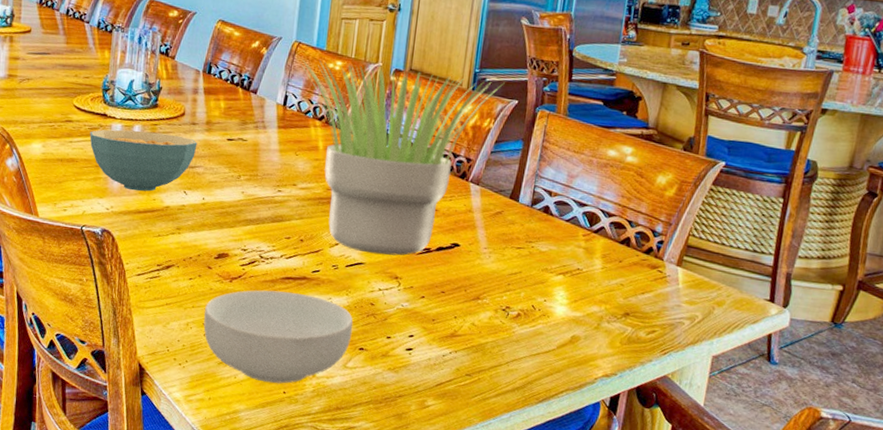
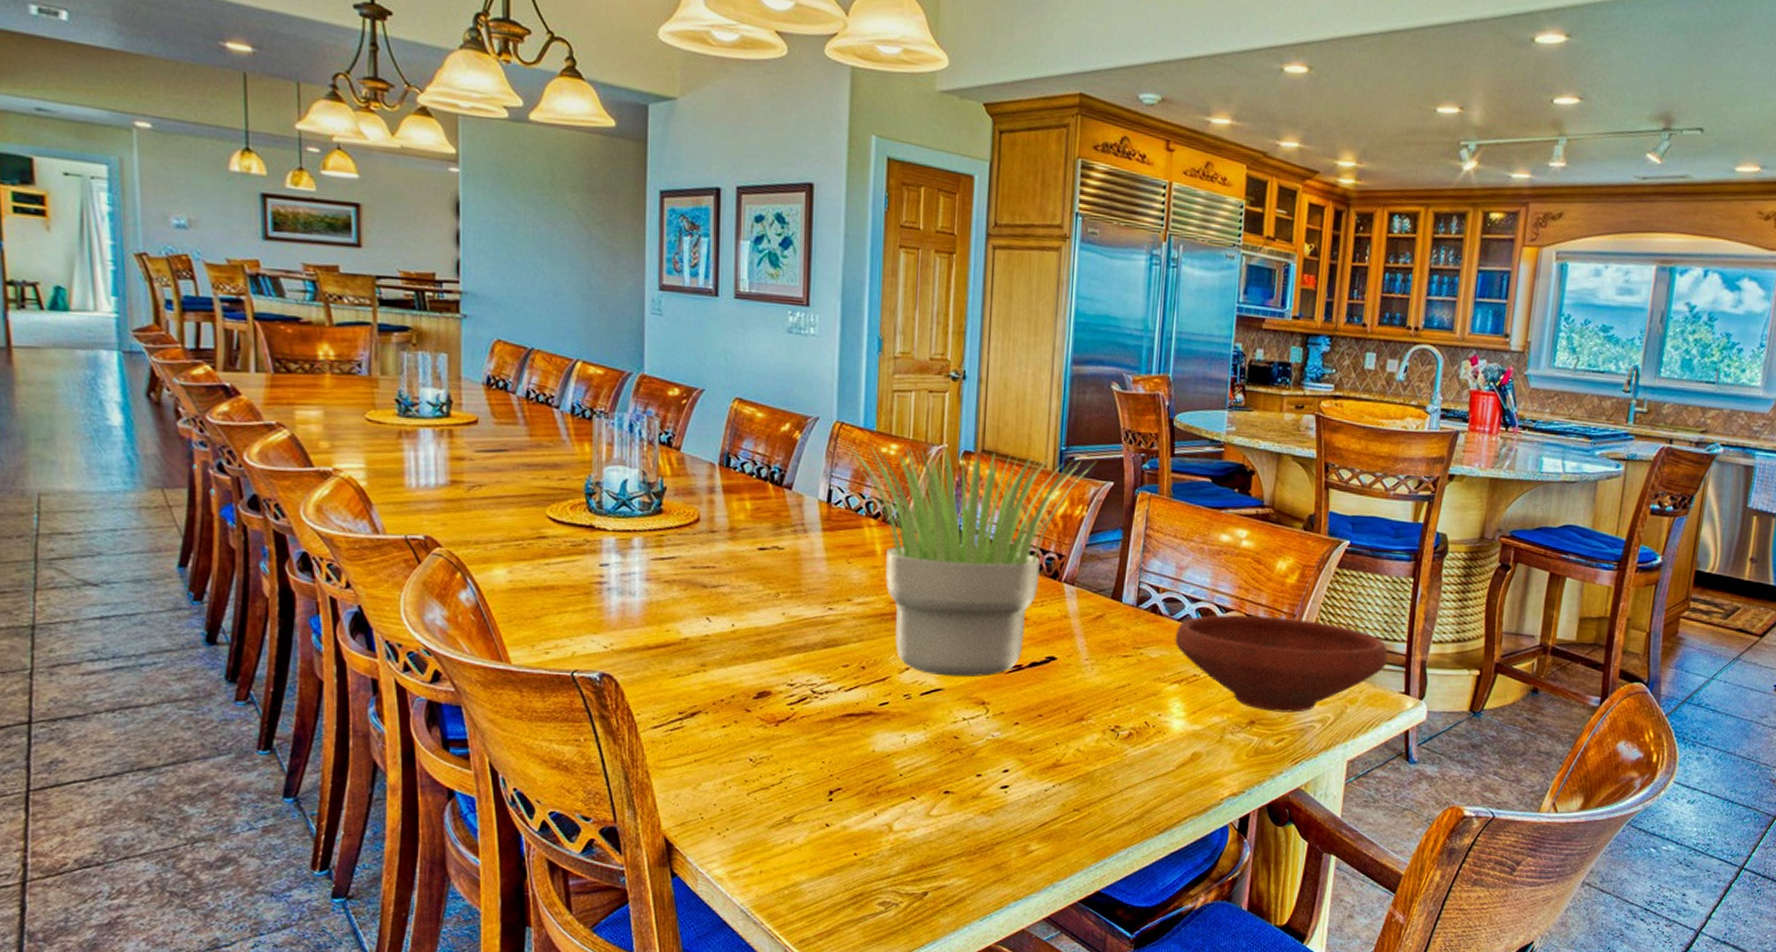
cereal bowl: present [89,129,198,192] -> none [573,544,719,622]
cereal bowl: present [203,290,353,384] -> none [746,732,935,845]
bowl: none [562,218,756,309] -> present [1174,614,1388,713]

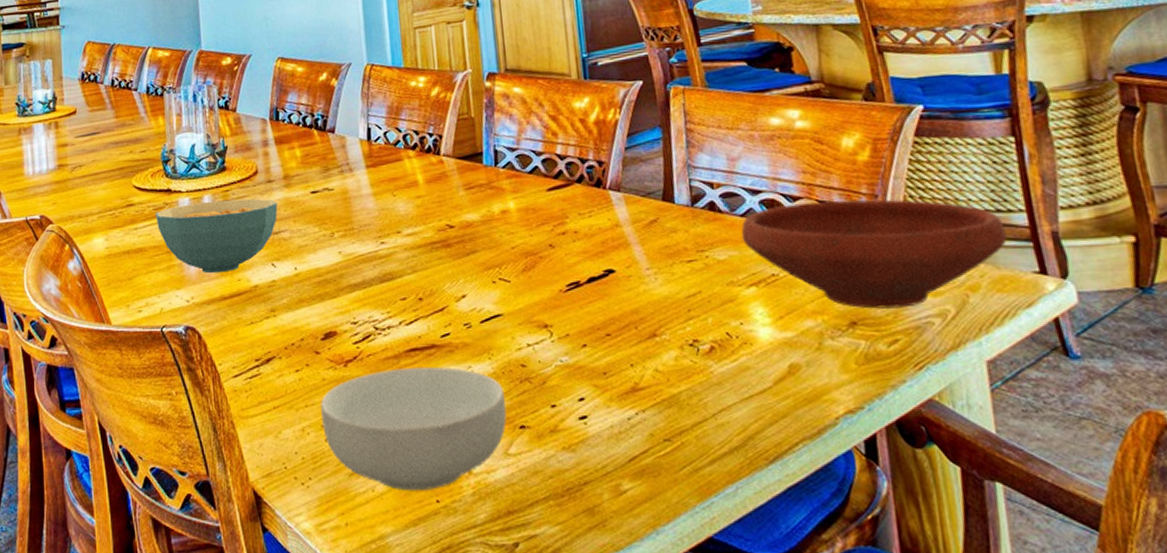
cereal bowl: none [573,544,719,622] -> present [155,198,278,274]
cereal bowl: none [746,732,935,845] -> present [321,367,507,491]
potted plant: present [846,443,1097,678] -> none [378,62,621,301]

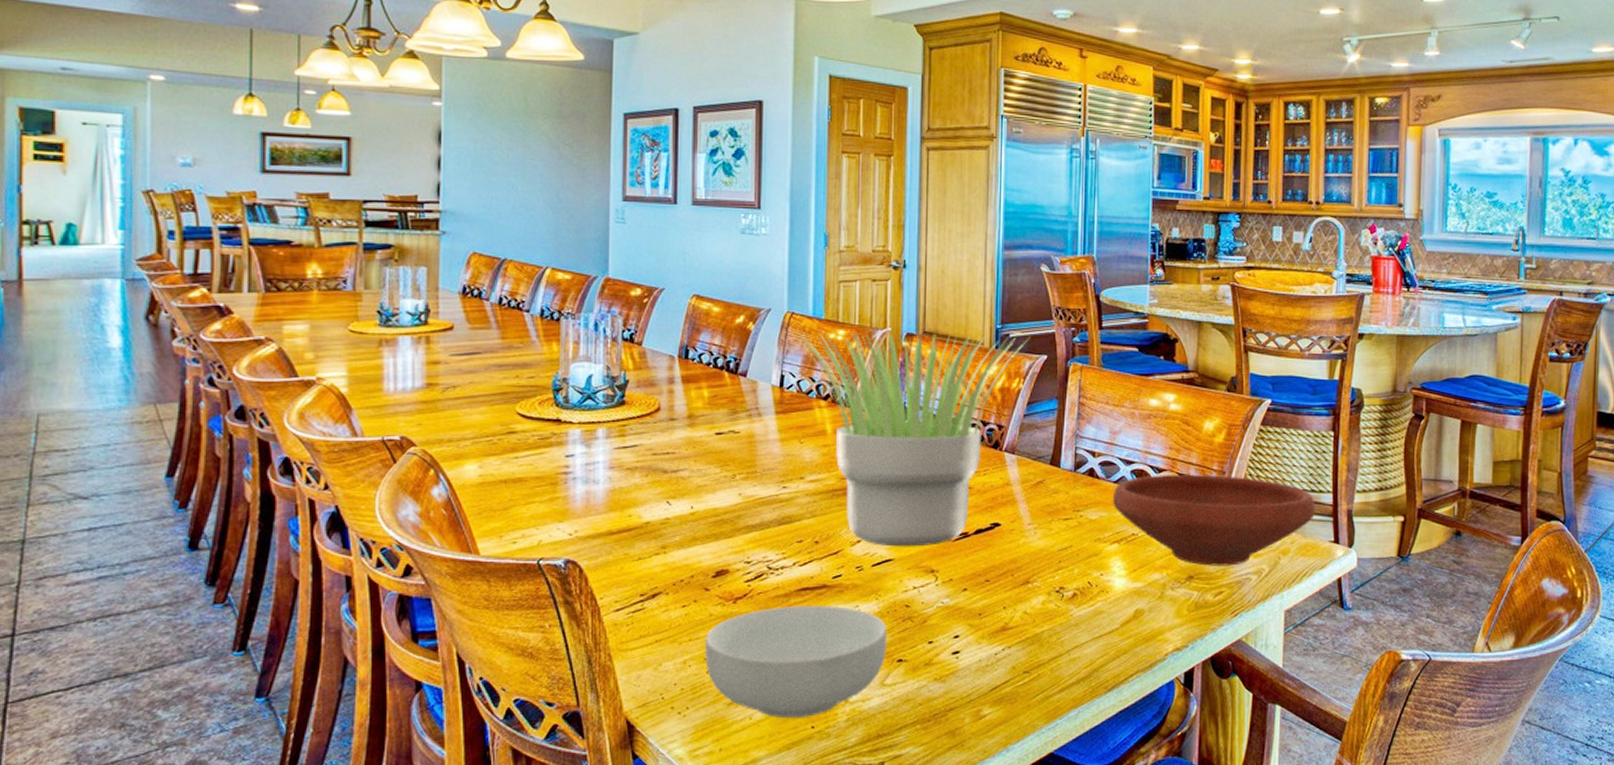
cereal bowl: present [155,198,278,274] -> none [540,435,679,508]
potted plant: none [378,62,621,301] -> present [796,331,1030,547]

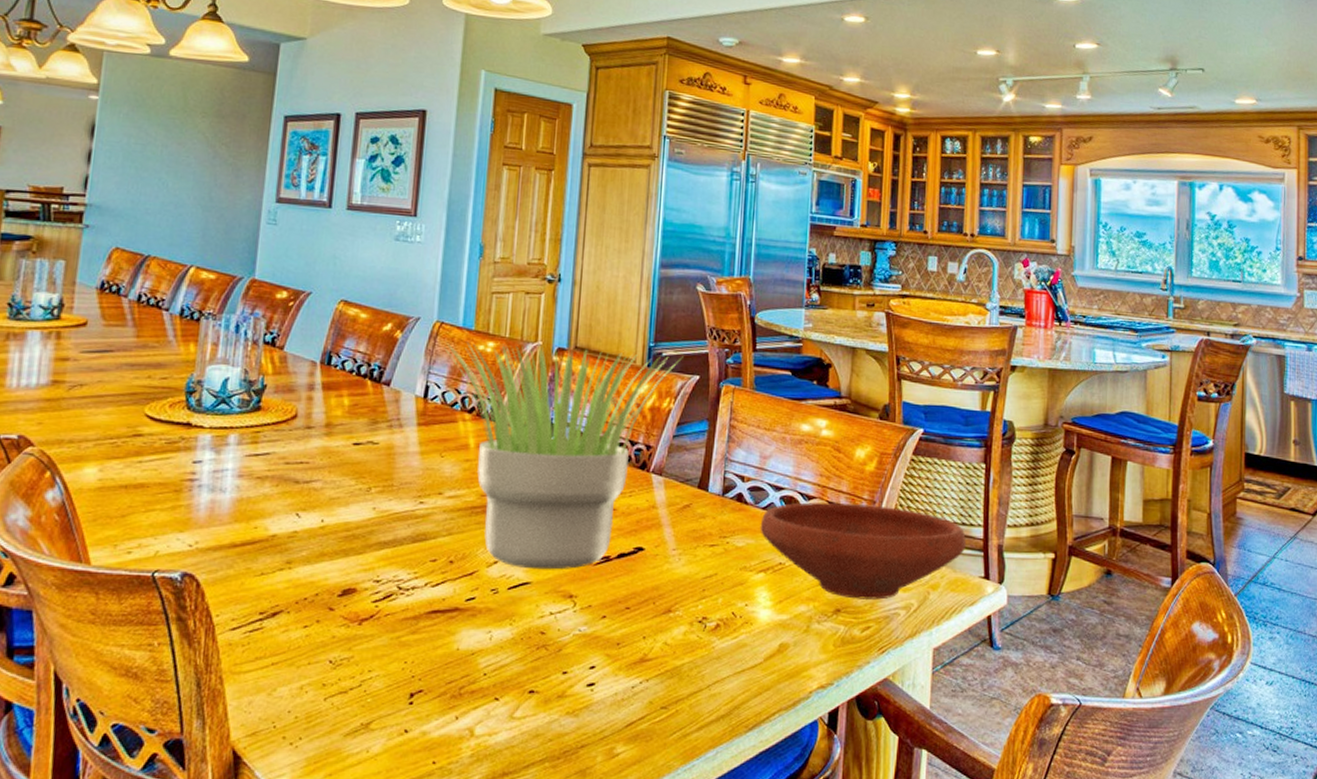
cereal bowl: present [705,606,887,719] -> none [323,630,520,753]

